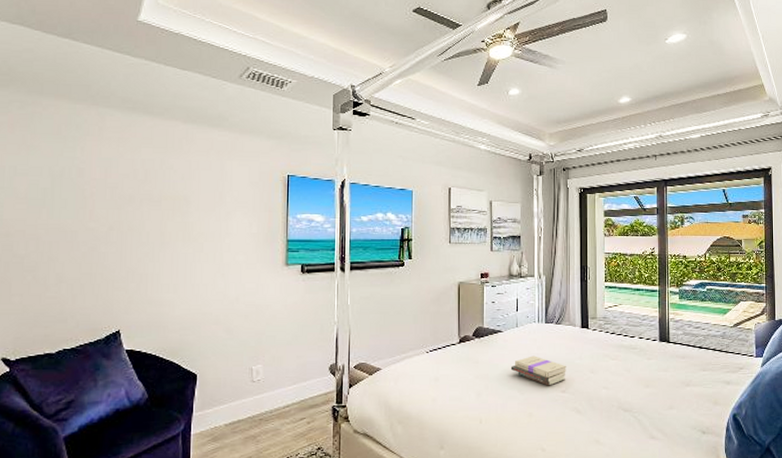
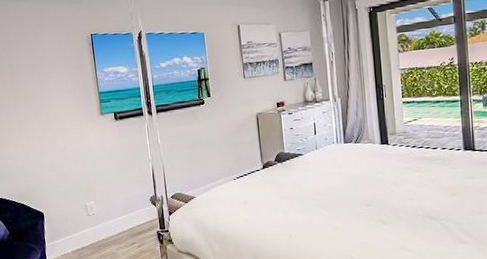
books: present [510,356,566,386] -> none [314,174,369,201]

